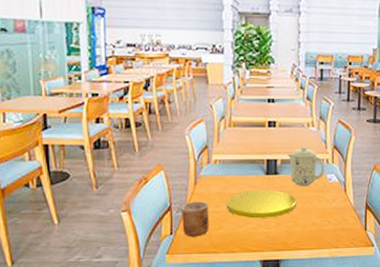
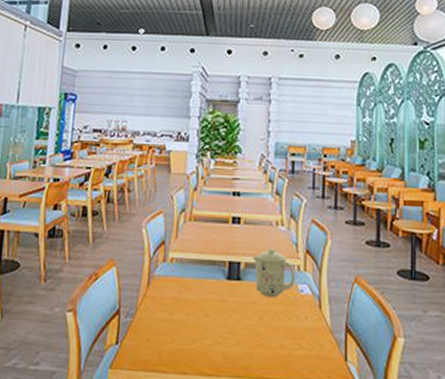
cup: present [181,201,209,237] -> none [130,306,161,350]
plate: present [227,190,296,218] -> none [181,297,261,334]

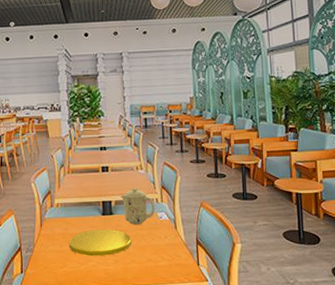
plate: none [181,297,261,334] -> present [69,229,131,256]

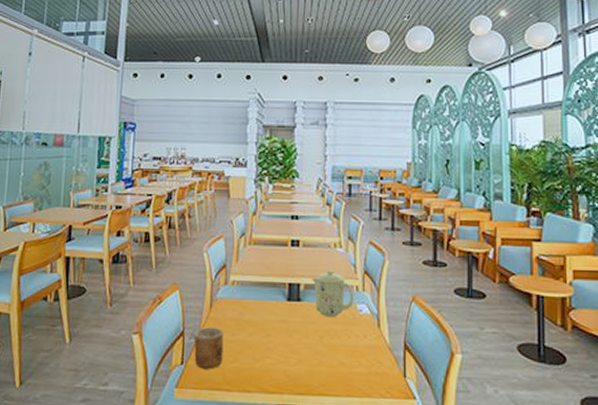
cup: none [29,242,55,275] -> present [194,327,224,370]
plate: present [69,229,131,256] -> none [243,318,321,353]

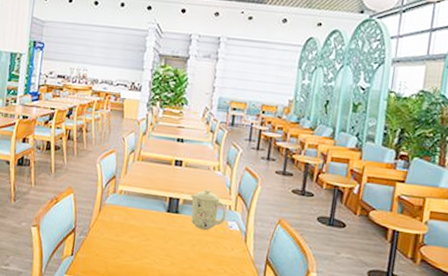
cup: present [194,327,224,370] -> none [83,227,110,263]

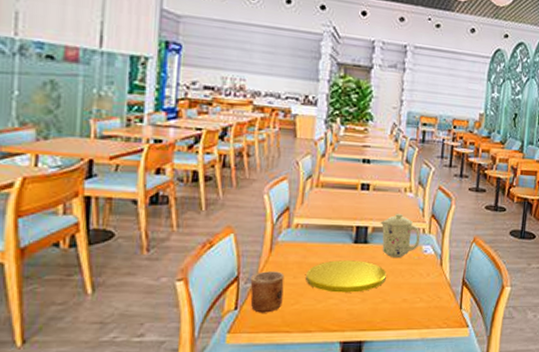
cup: none [83,227,110,263] -> present [250,271,285,313]
plate: none [126,225,194,256] -> present [306,260,386,293]

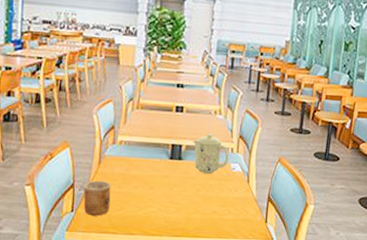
plate: present [306,260,386,293] -> none [129,173,198,203]

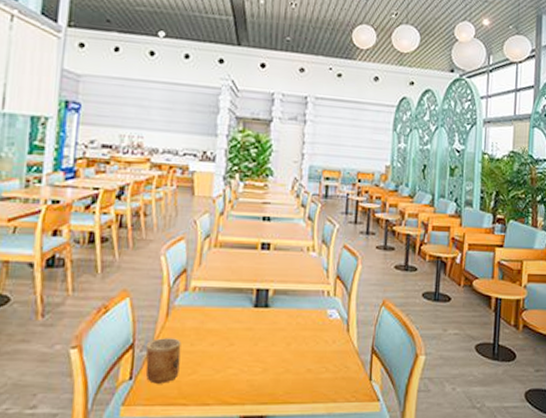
mug: present [193,133,229,173] -> none [282,274,325,323]

